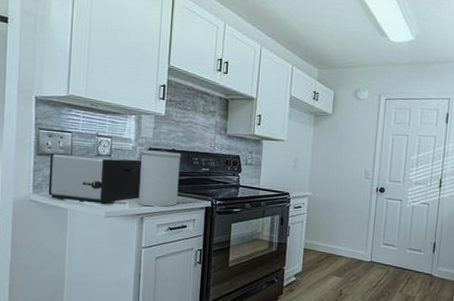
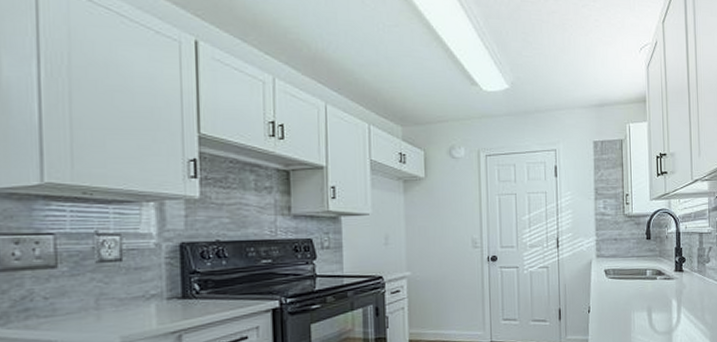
toaster: present [48,153,141,204] -> none [19,258,173,330]
canister: present [138,149,182,207] -> none [168,244,231,320]

